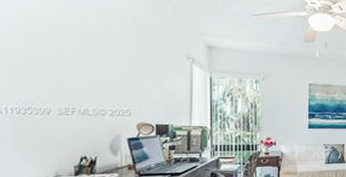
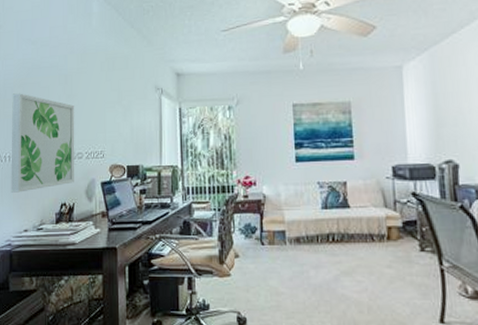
wall art: none [13,43,97,145] -> present [11,93,75,193]

